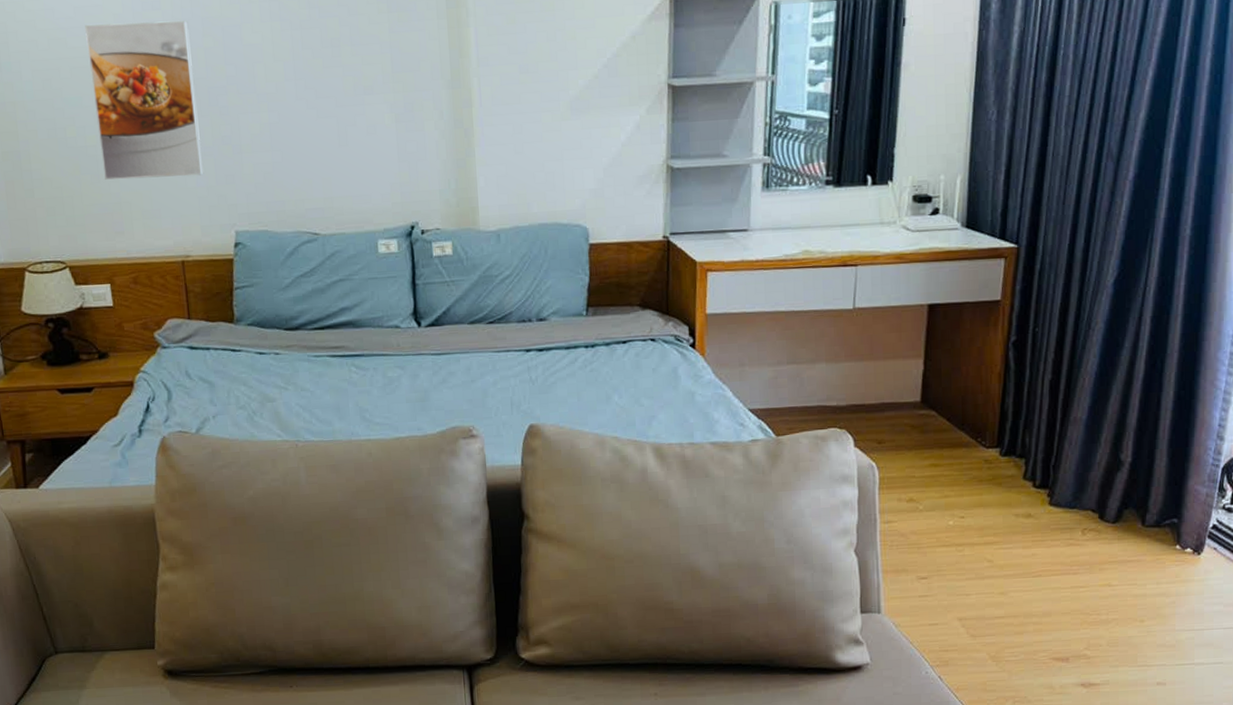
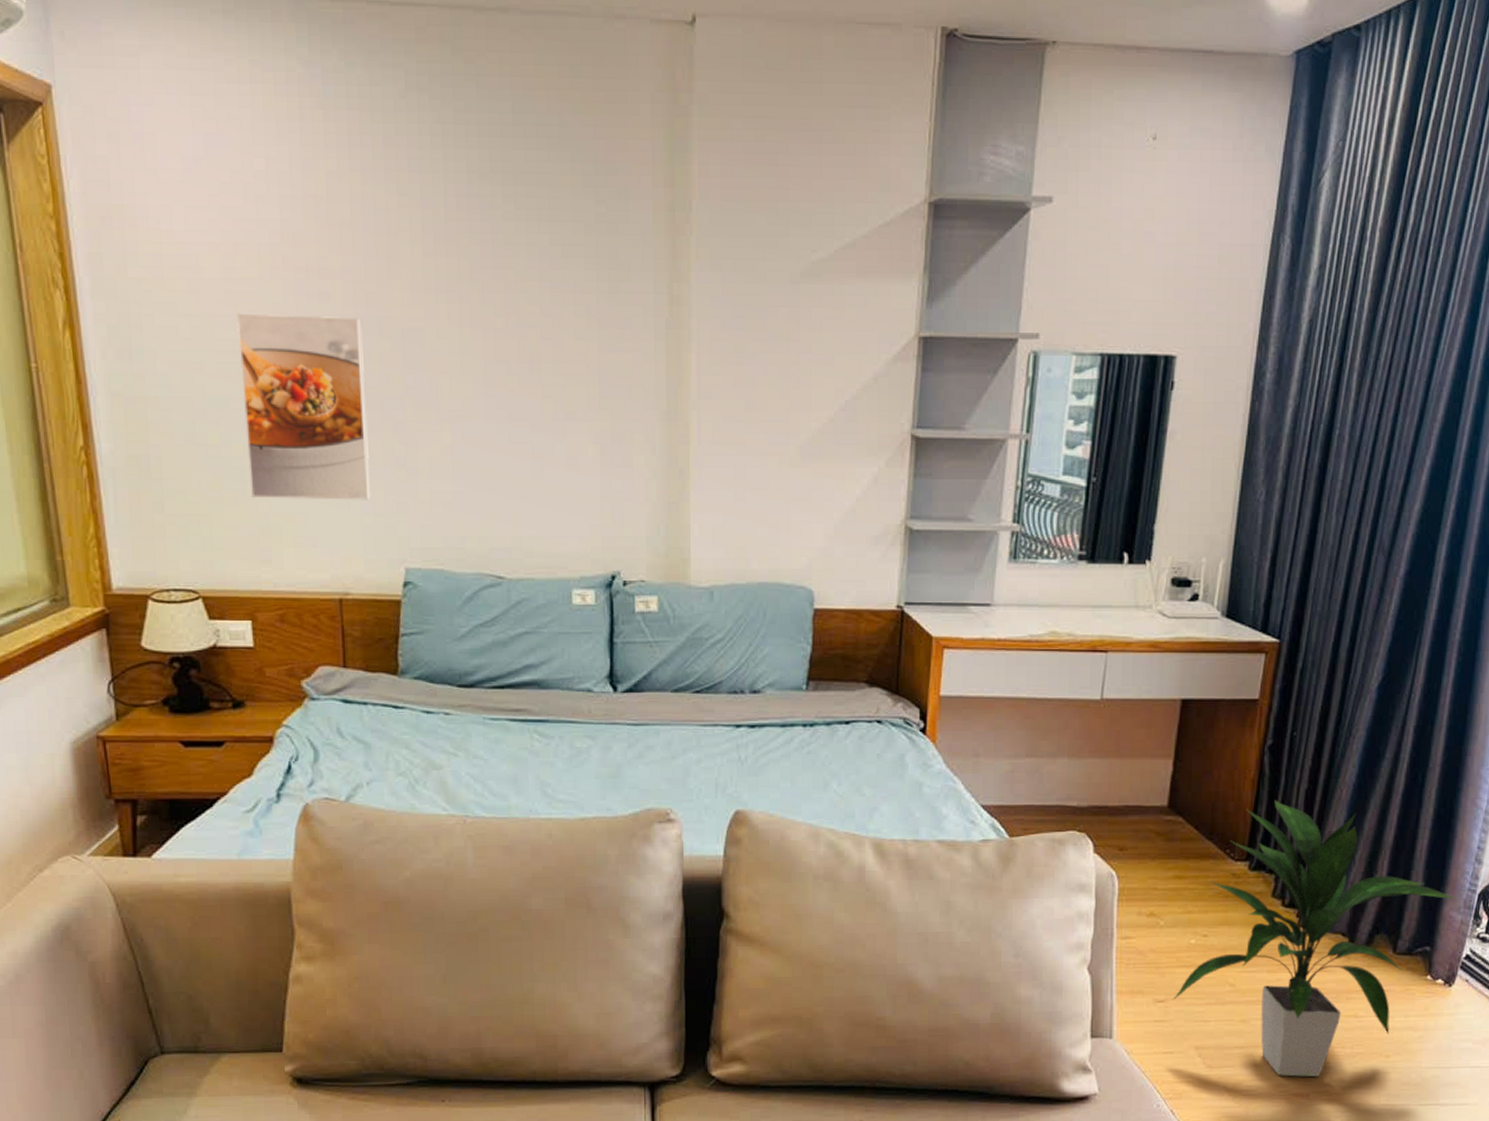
indoor plant: none [935,391,1202,643] -> present [1172,801,1458,1078]

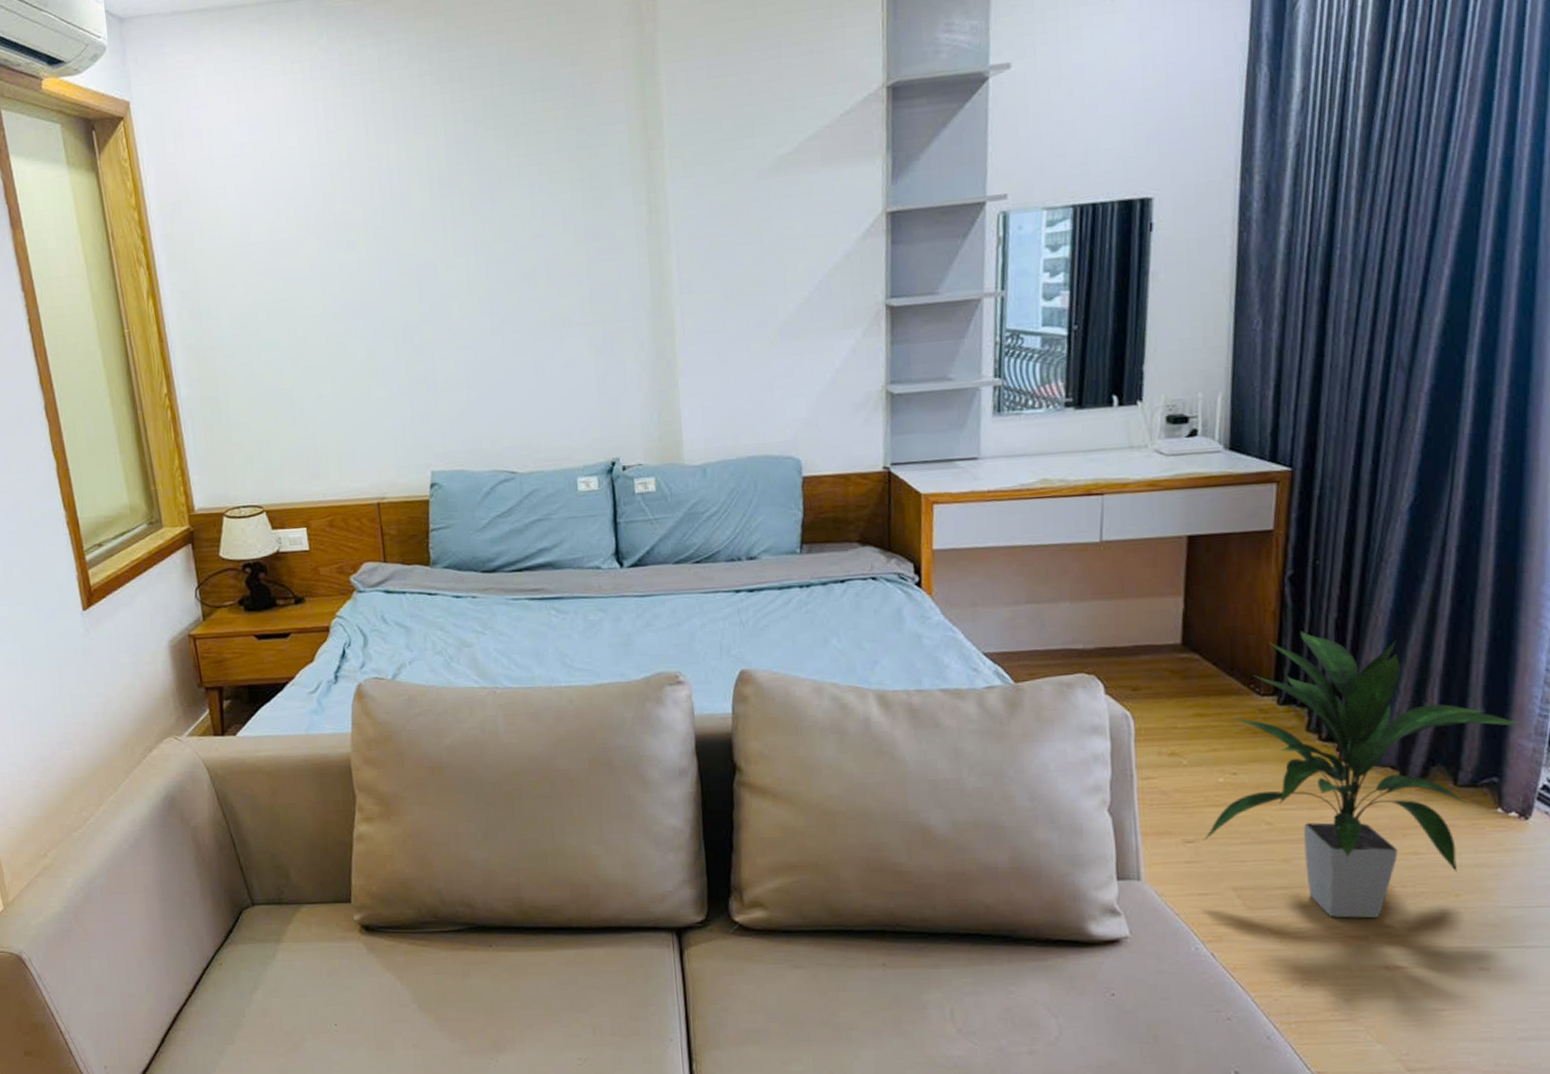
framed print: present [237,313,370,500] -> none [281,260,398,423]

